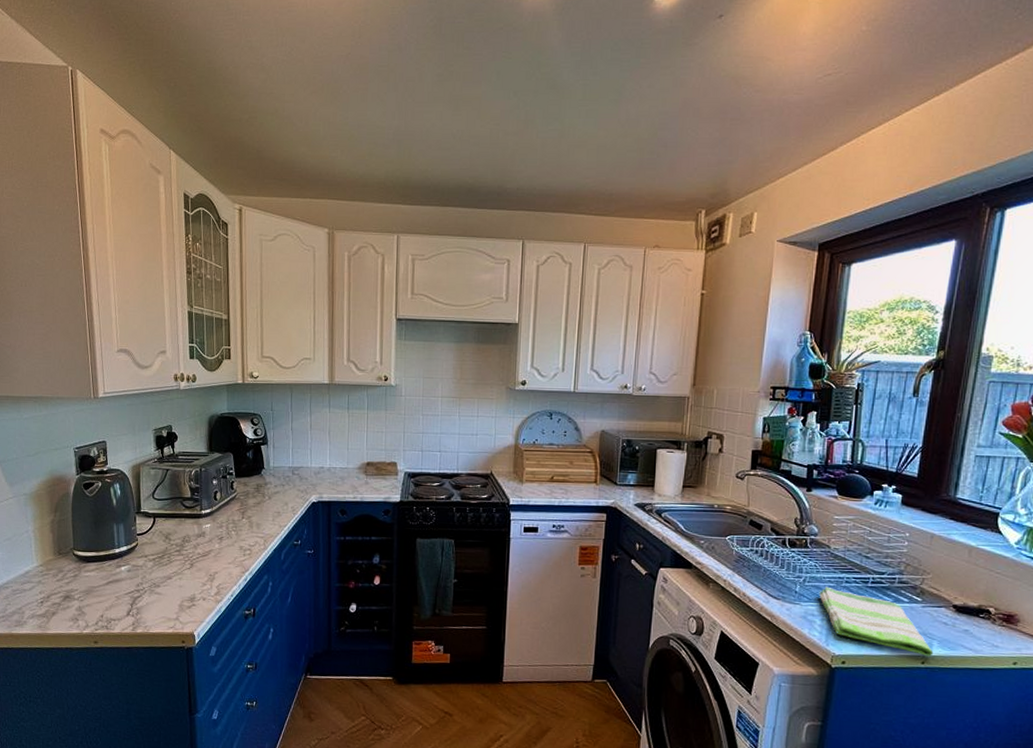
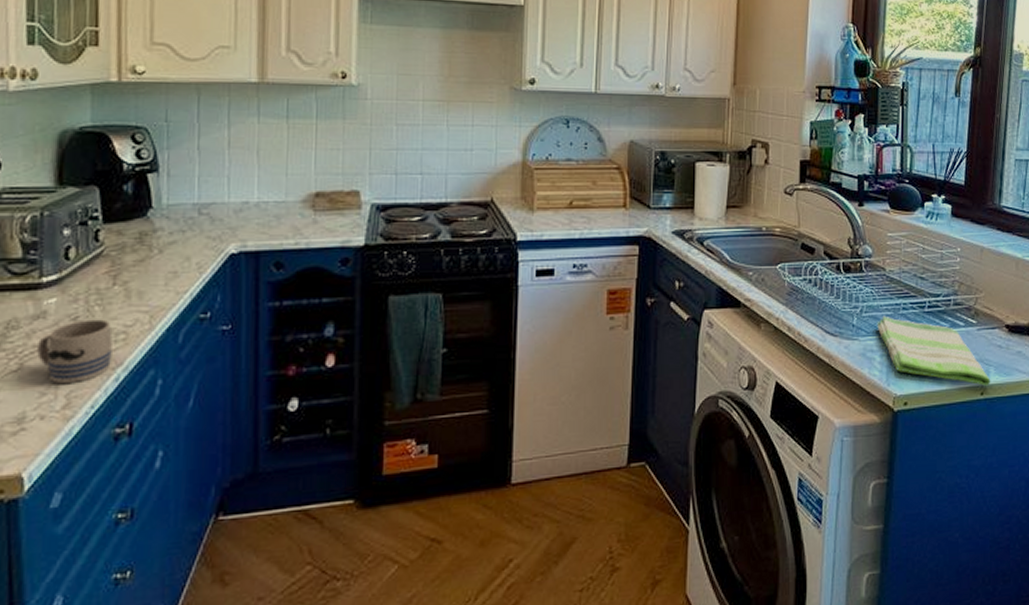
mug: none [200,539,243,579] -> present [37,319,113,383]

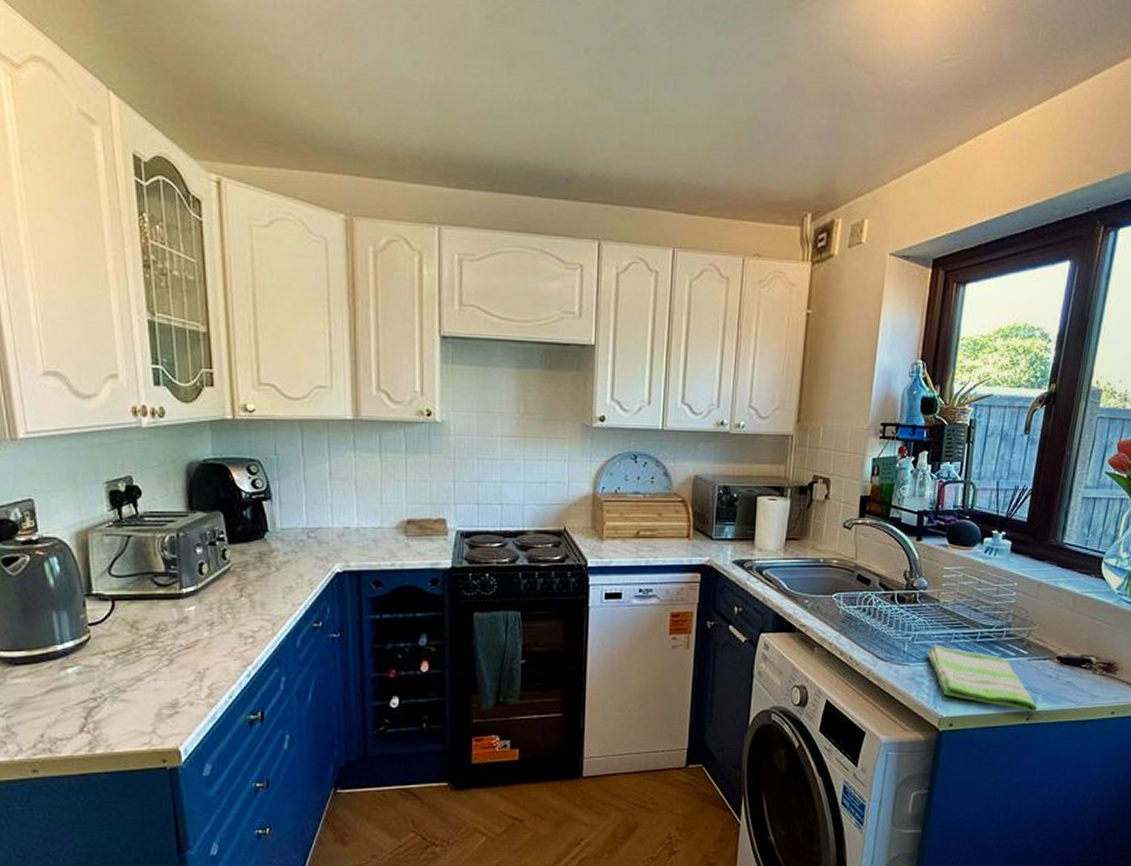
mug: present [37,319,113,383] -> none [183,625,243,677]

